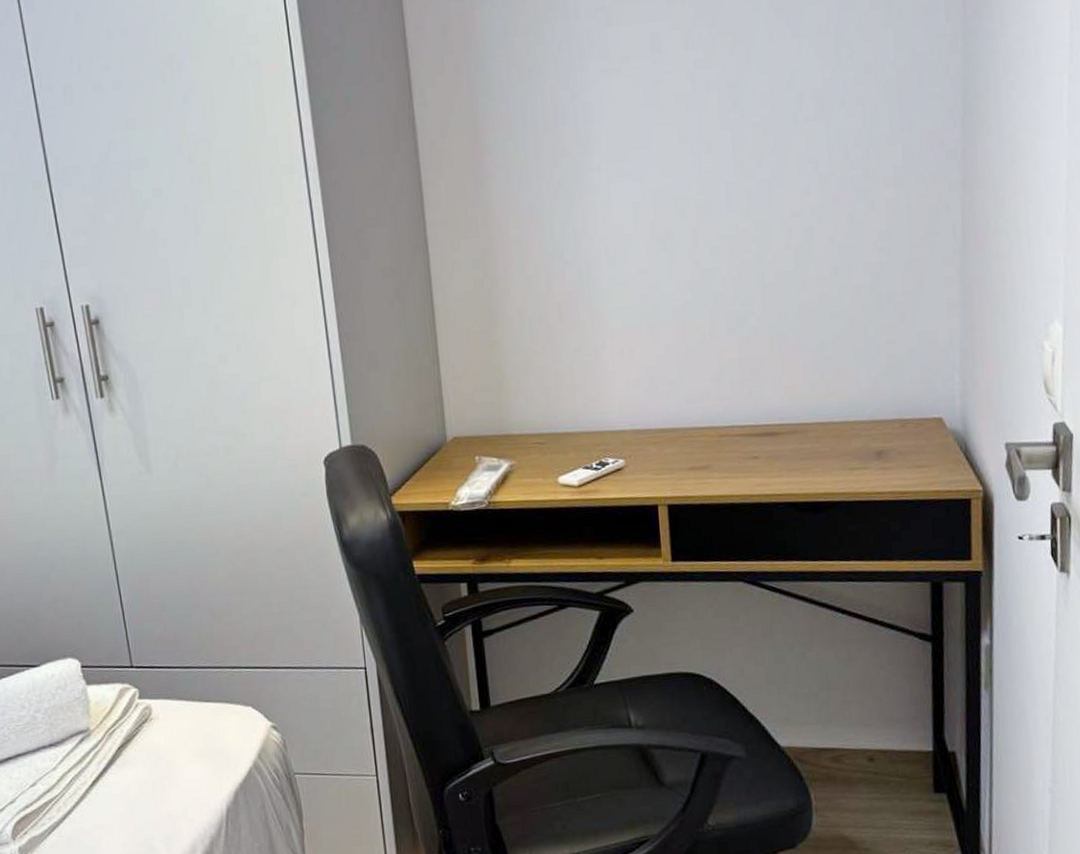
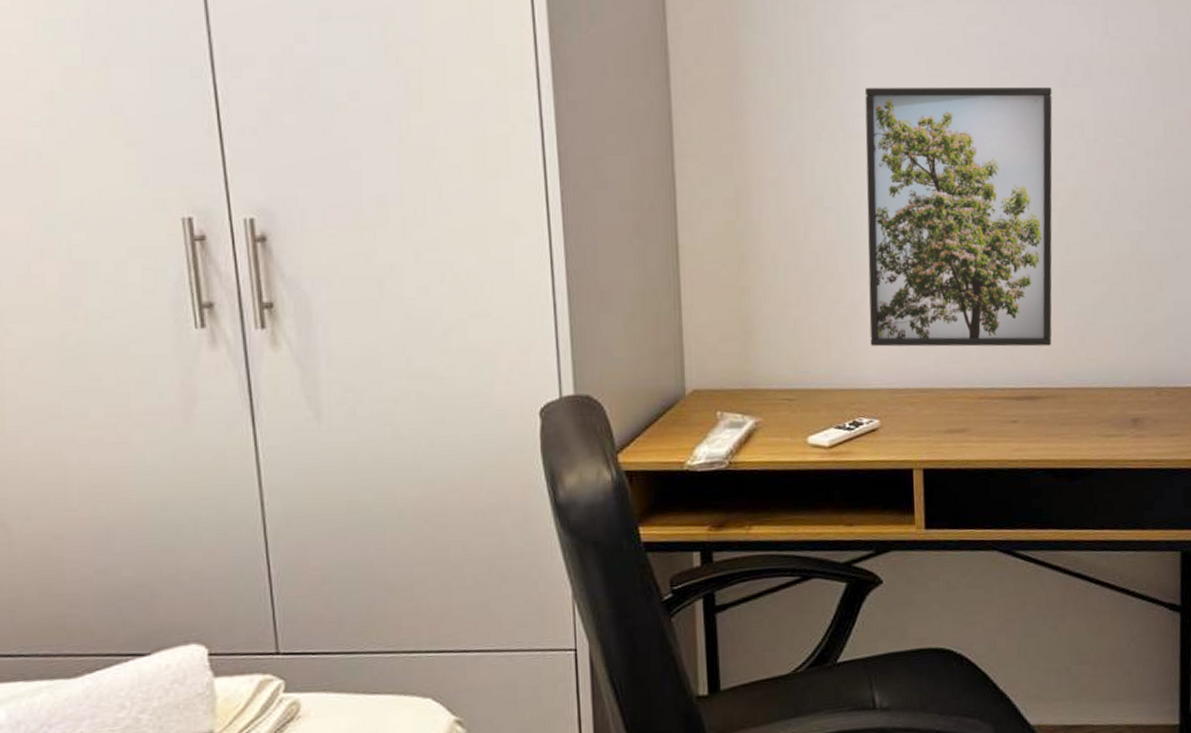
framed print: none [597,124,791,391] -> present [864,87,1053,347]

